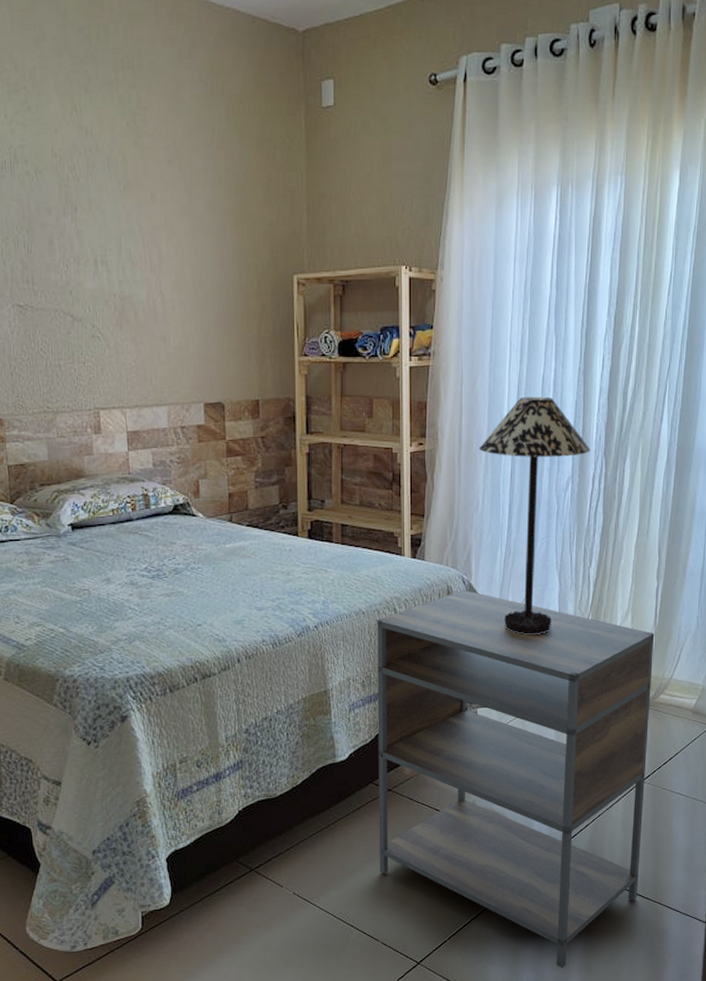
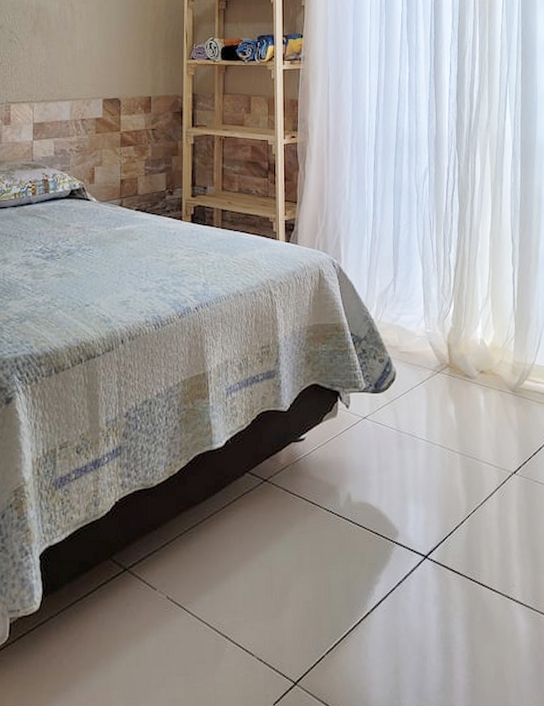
nightstand: present [377,590,655,968] -> none [253,274,519,691]
table lamp: present [479,396,591,635] -> none [345,96,444,319]

